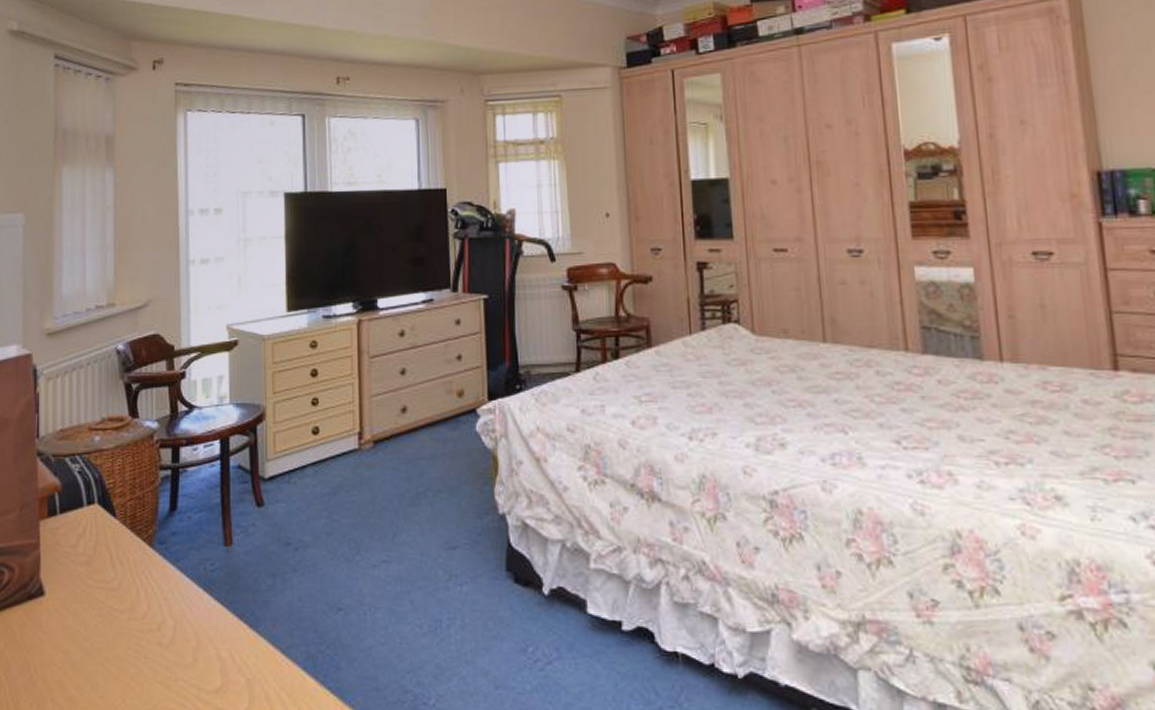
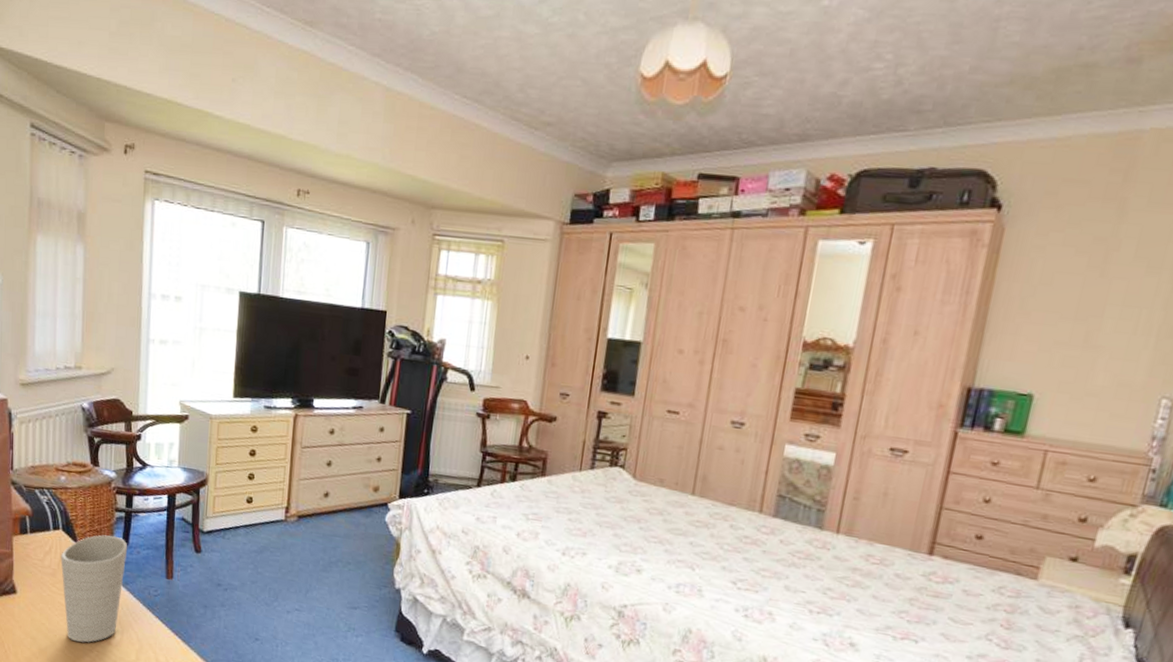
cup: none [97,502,177,648] -> present [60,535,128,643]

